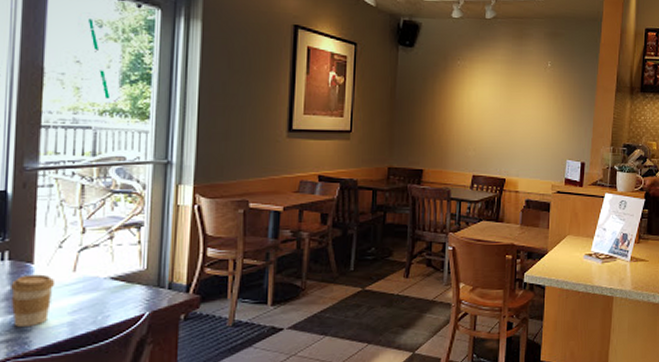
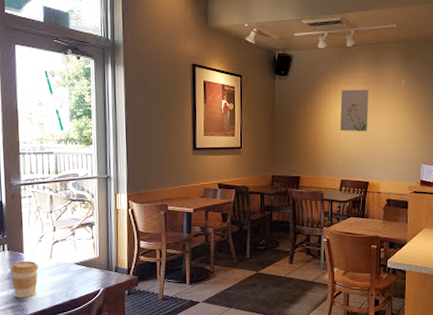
wall art: none [474,67,510,119] -> present [340,89,369,132]

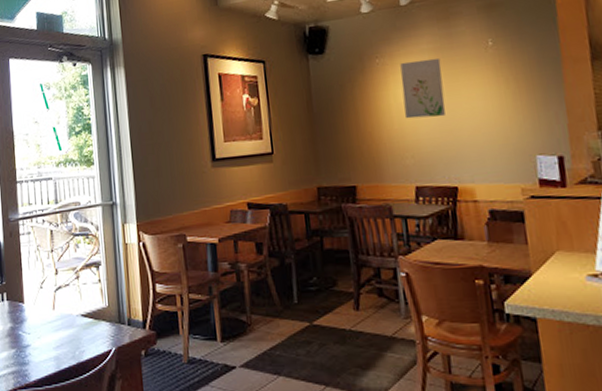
coffee cup: present [11,261,39,298] -> none [11,312,41,360]

